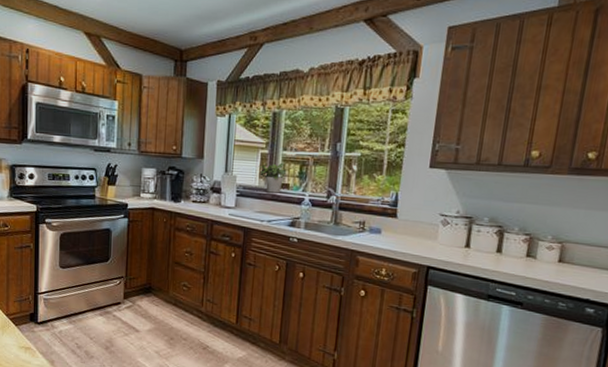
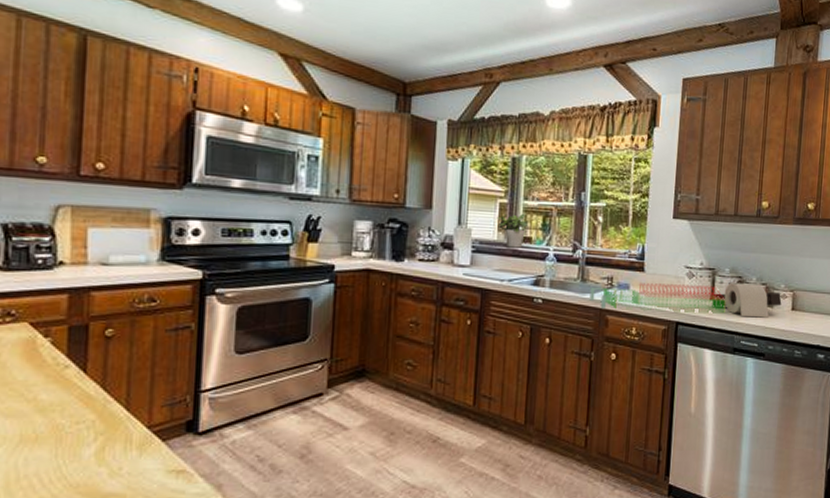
dish rack: none [341,228,483,261] -> present [589,283,726,314]
paper towel holder: none [467,232,547,268] -> present [712,283,782,318]

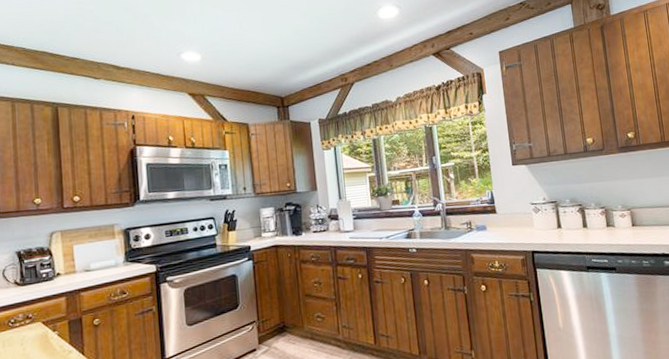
dish rack: present [589,283,726,314] -> none [454,216,573,250]
paper towel holder: present [712,283,782,318] -> none [559,208,622,239]

